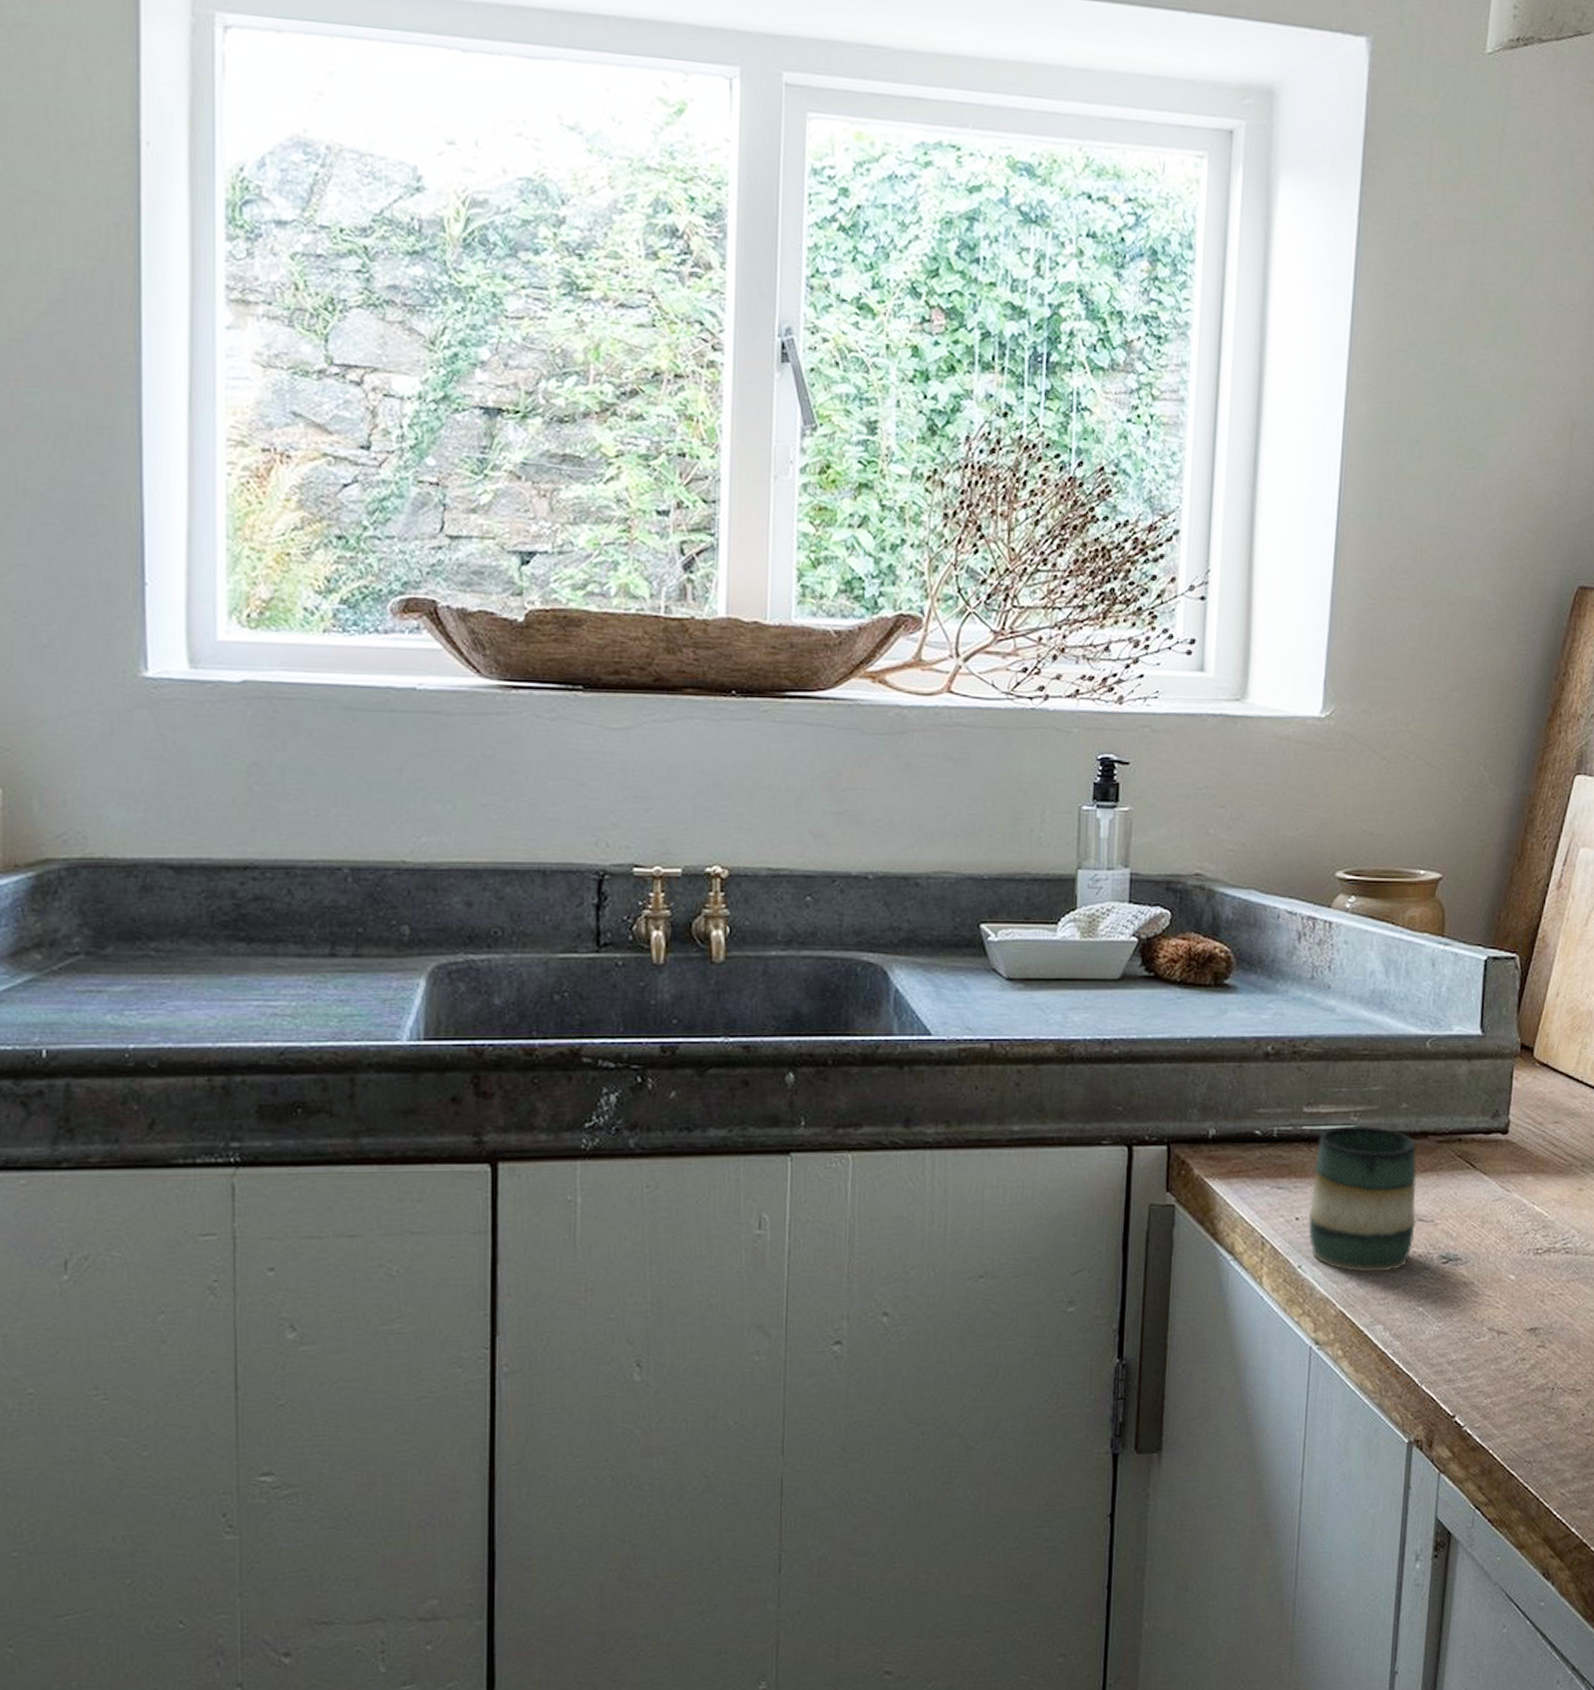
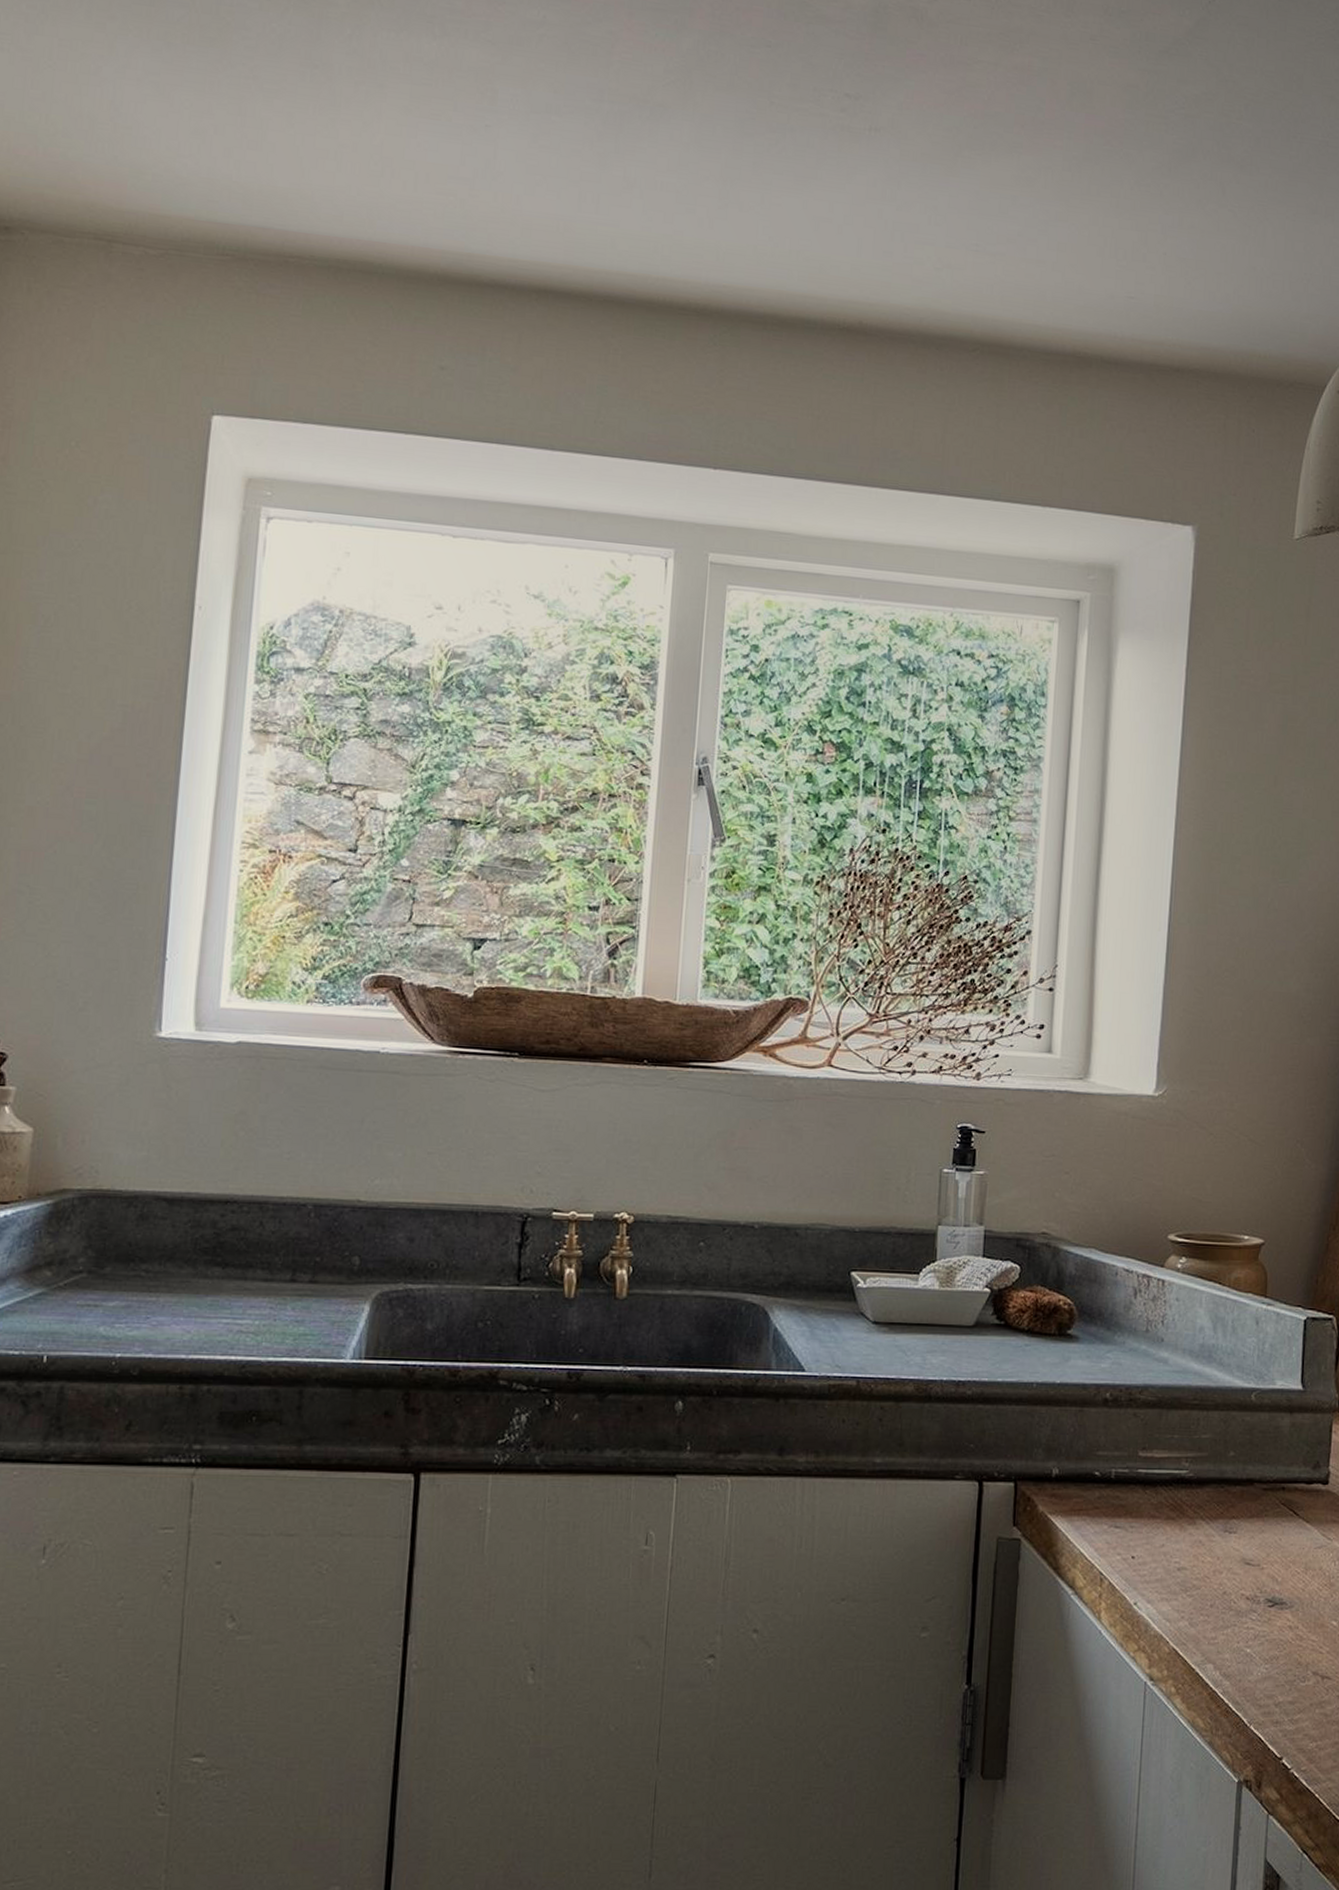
mug: present [1308,1125,1417,1273] -> none [1143,1470,1244,1613]

